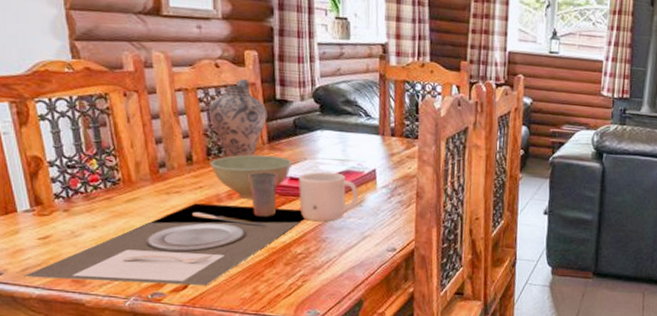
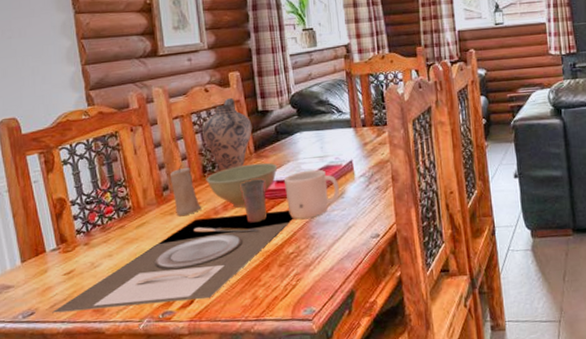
candle: none [167,143,203,198] -> present [169,165,202,217]

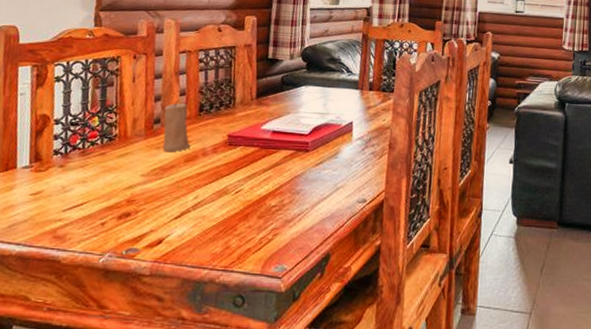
place setting: present [52,179,294,313] -> none [9,126,283,240]
ceramic jug: present [202,97,252,170] -> none [206,40,259,112]
bowl: present [206,162,278,208] -> none [200,109,277,152]
mug: present [283,169,340,219] -> none [278,124,336,173]

